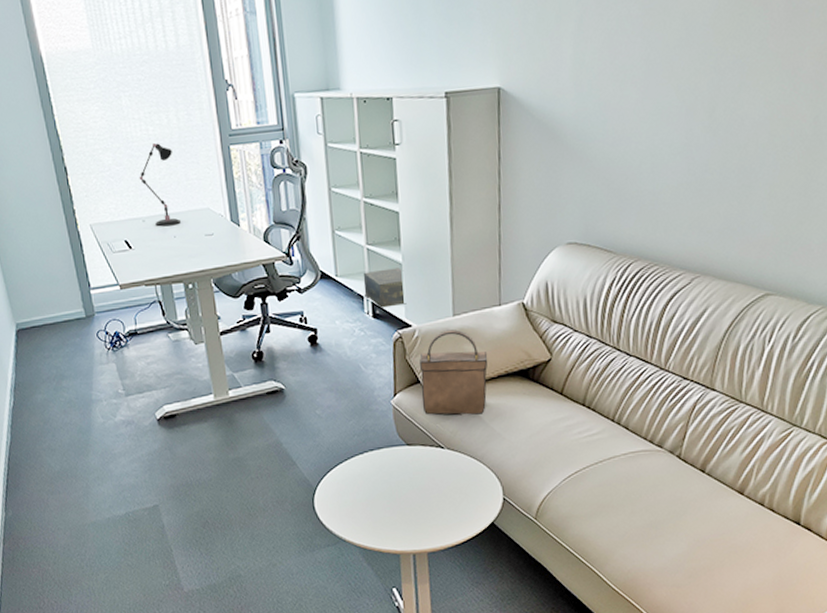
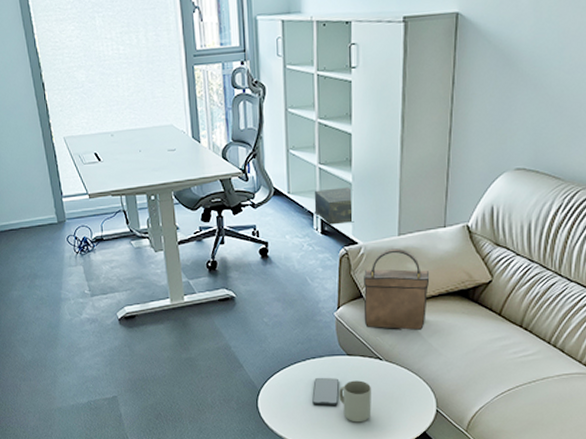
desk lamp: present [139,143,181,227] -> none [109,62,146,141]
phone: none [372,470,401,501] -> present [312,378,339,405]
cup: none [400,471,436,517] -> present [339,380,372,423]

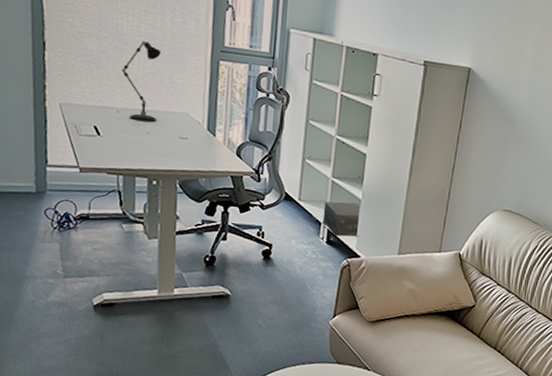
desk lamp: none [109,62,146,141] -> present [121,41,161,123]
handbag: present [364,248,430,330] -> none [357,265,423,345]

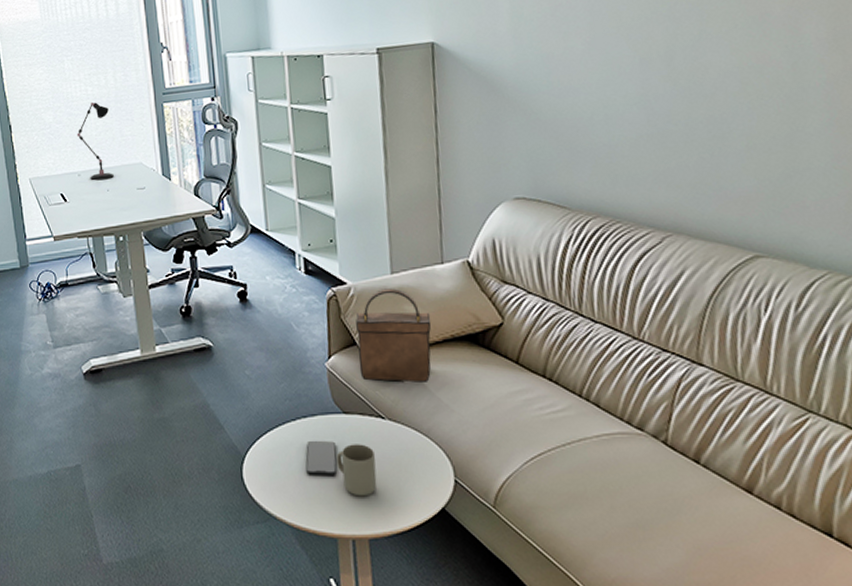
decorative box: present [322,201,362,237] -> none [294,222,341,264]
handbag: none [357,265,423,345] -> present [355,288,432,383]

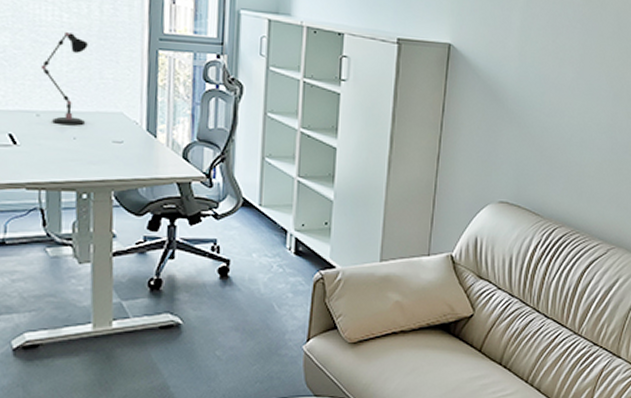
handbag: present [355,288,432,383] -> none [336,275,411,367]

